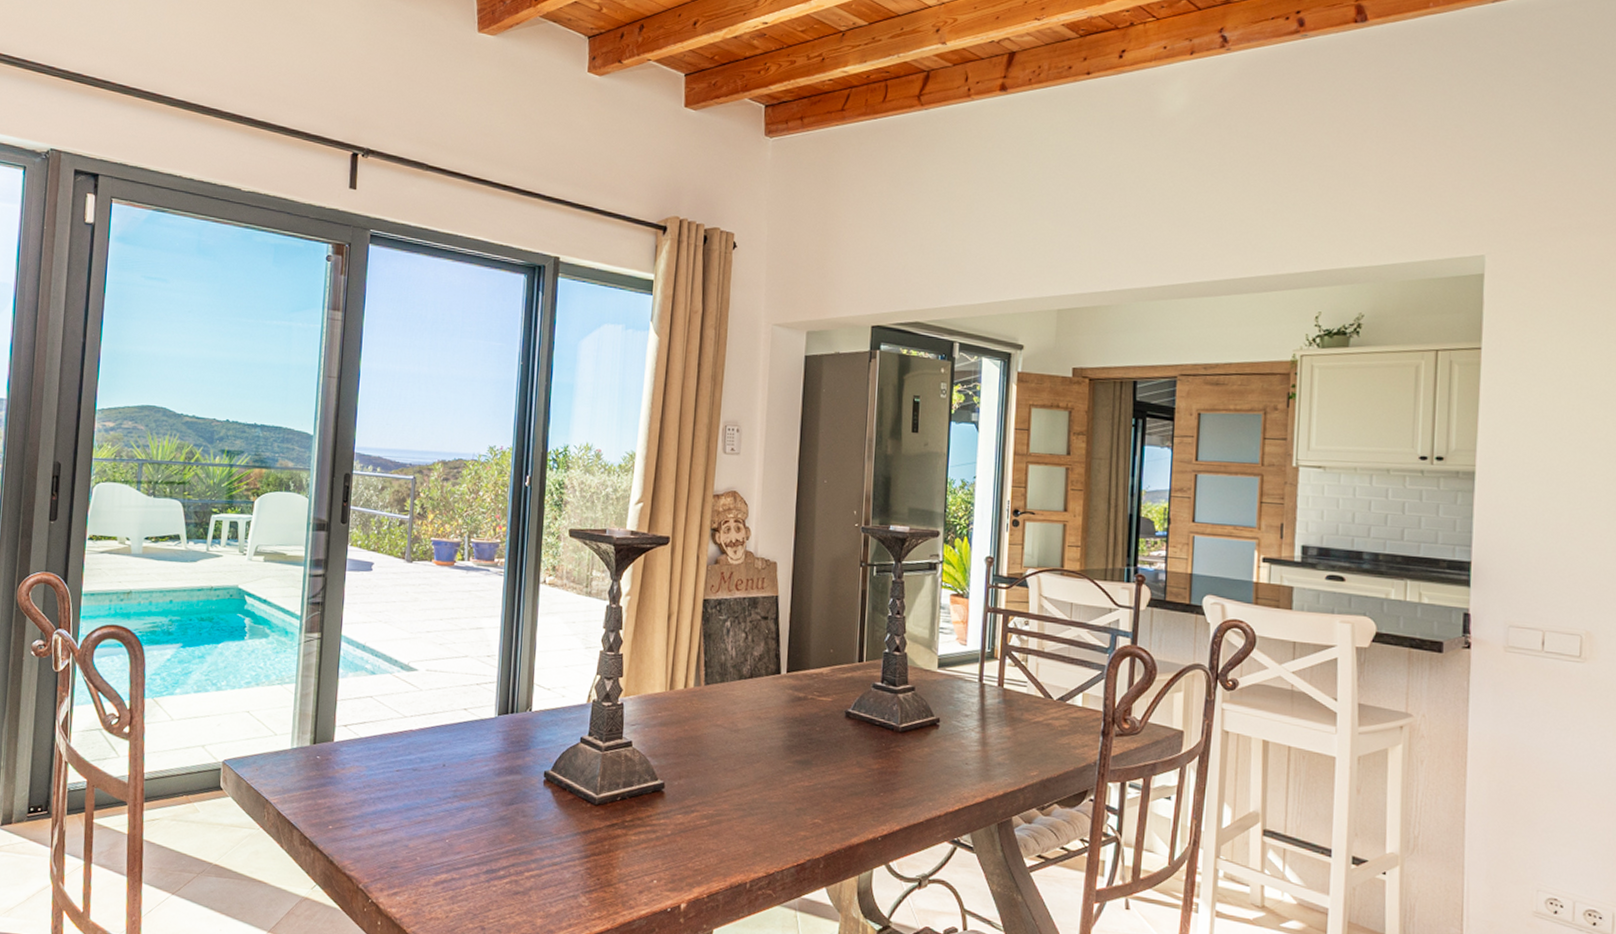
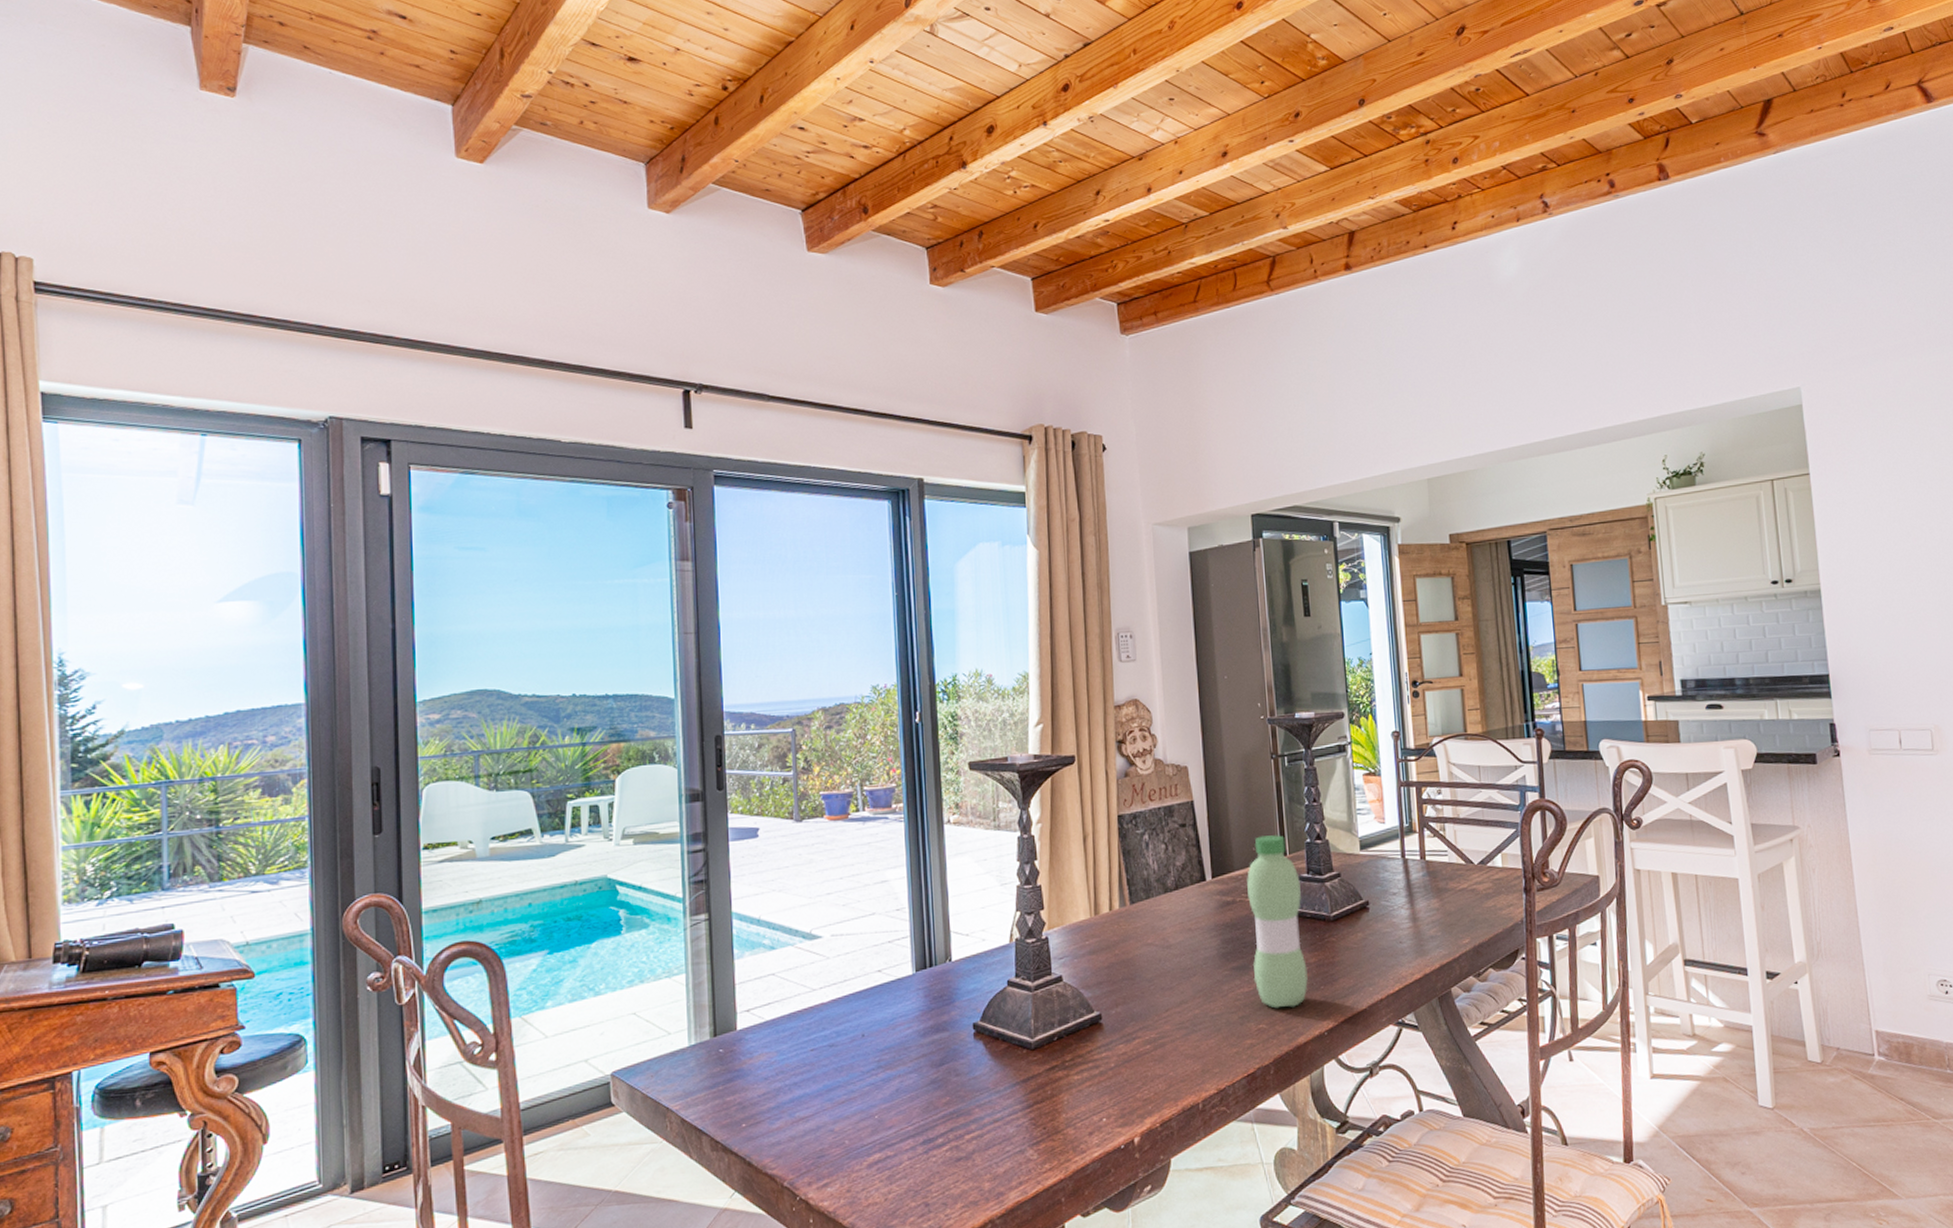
water bottle: none [815,639,873,808] -> present [1247,835,1308,1009]

